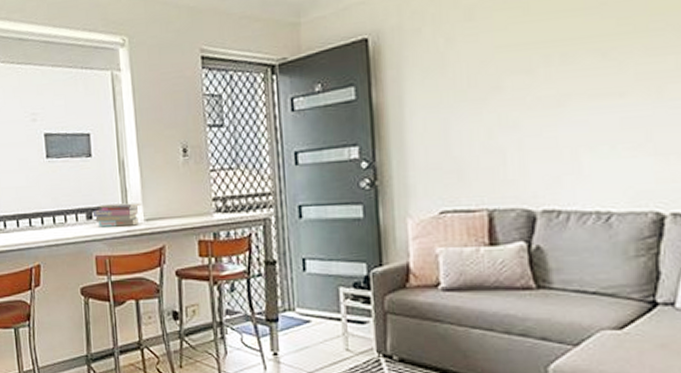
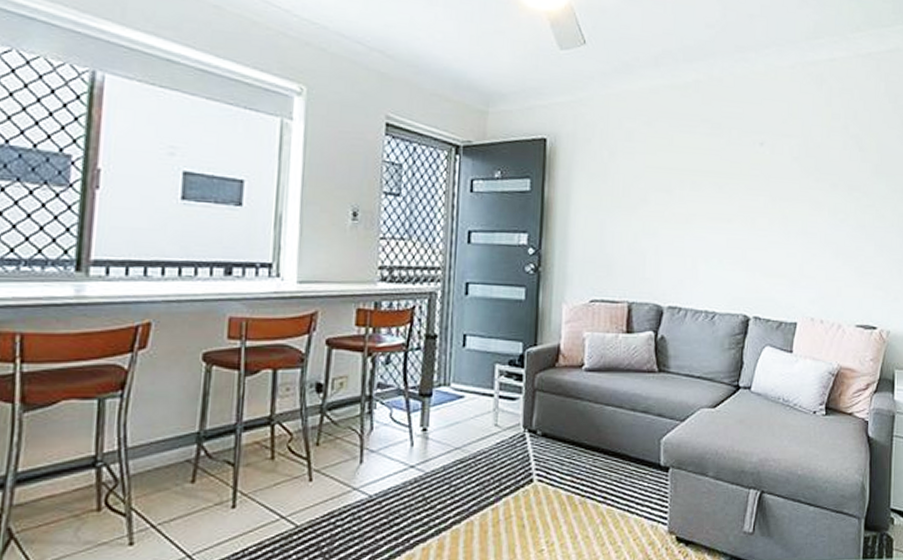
books: present [92,202,141,228] -> none [233,260,296,287]

